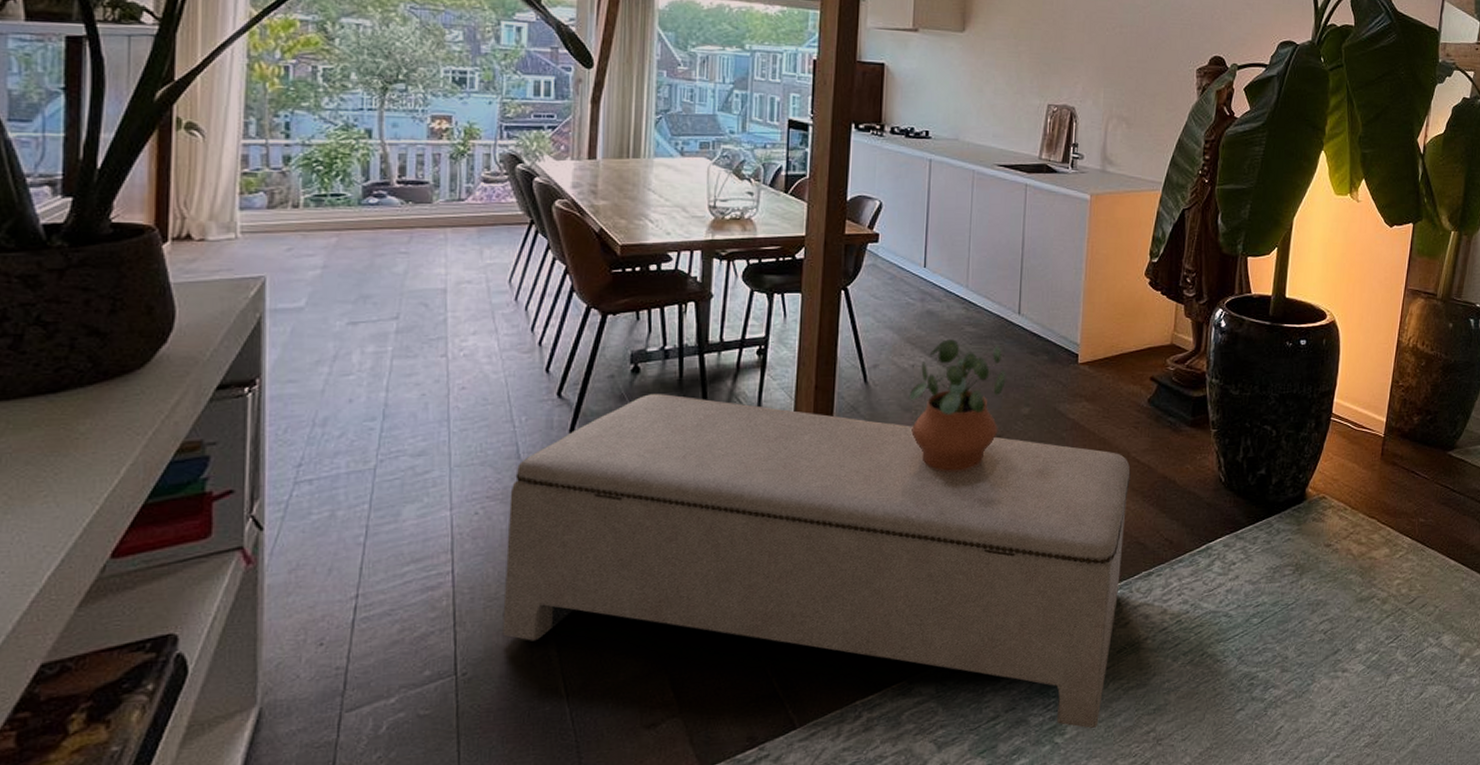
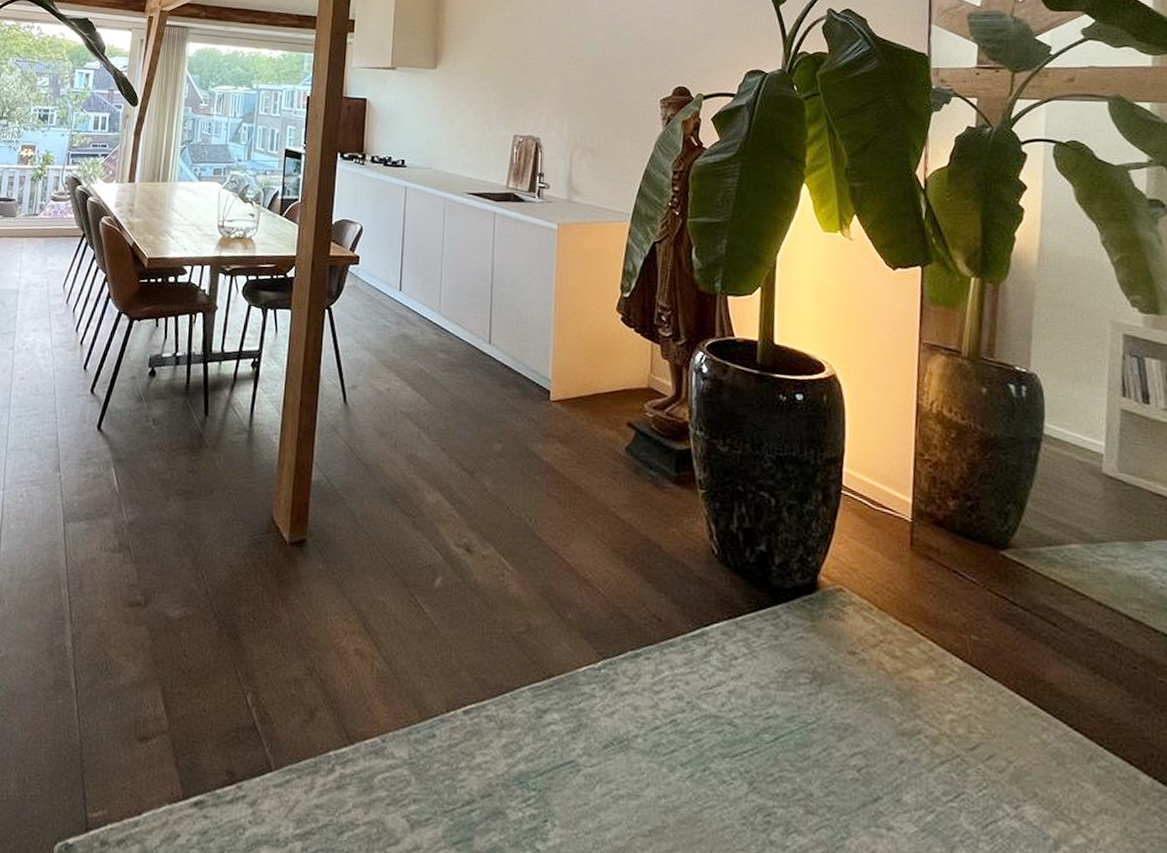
bench: present [502,394,1131,728] -> none [31,397,610,840]
potted plant: present [908,339,1007,472] -> none [384,365,479,507]

